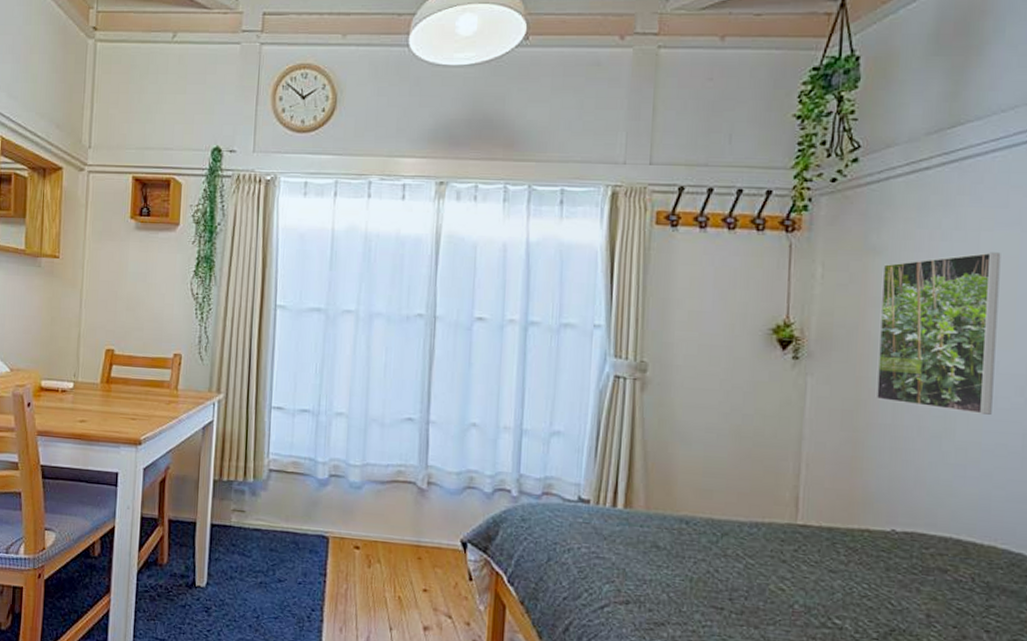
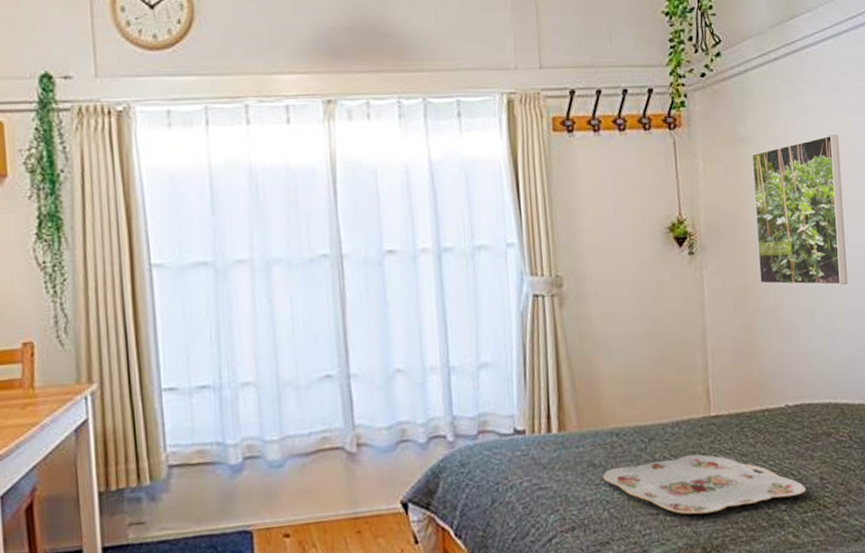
serving tray: none [666,554,907,627] -> present [603,454,807,515]

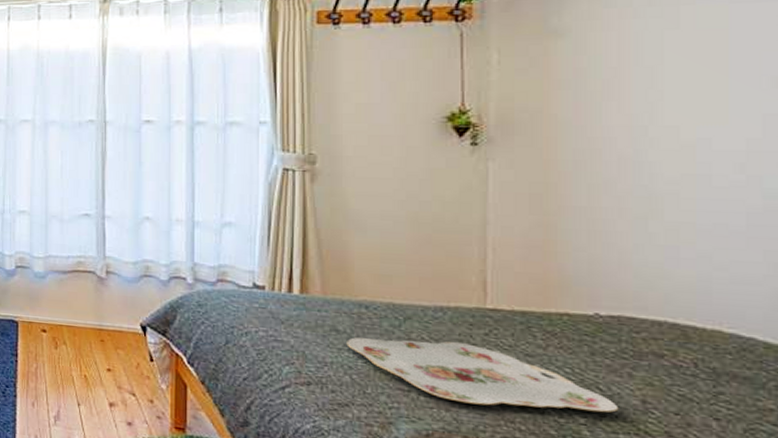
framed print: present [751,134,848,286] -> none [567,26,706,194]

